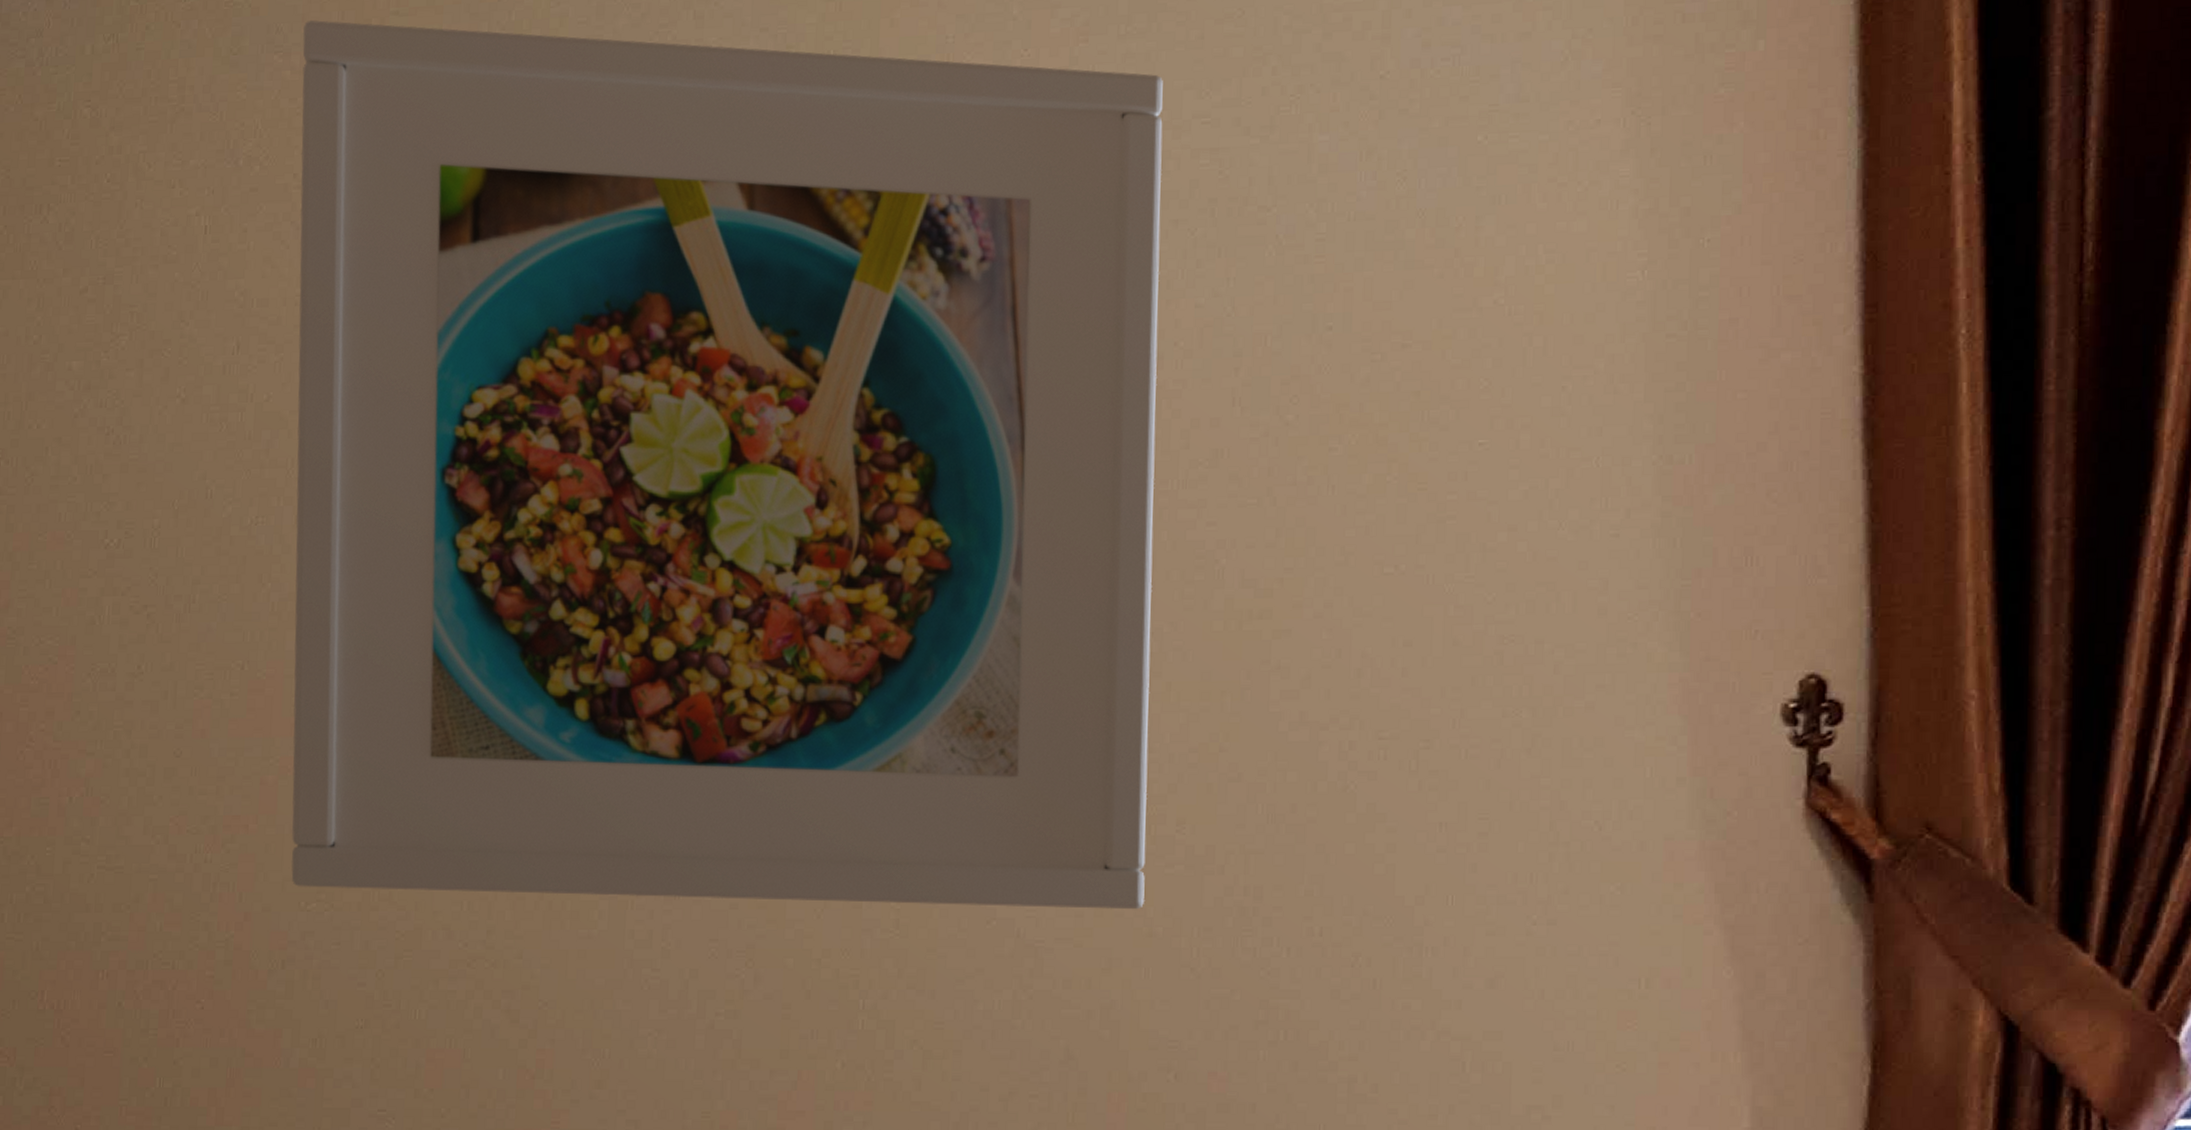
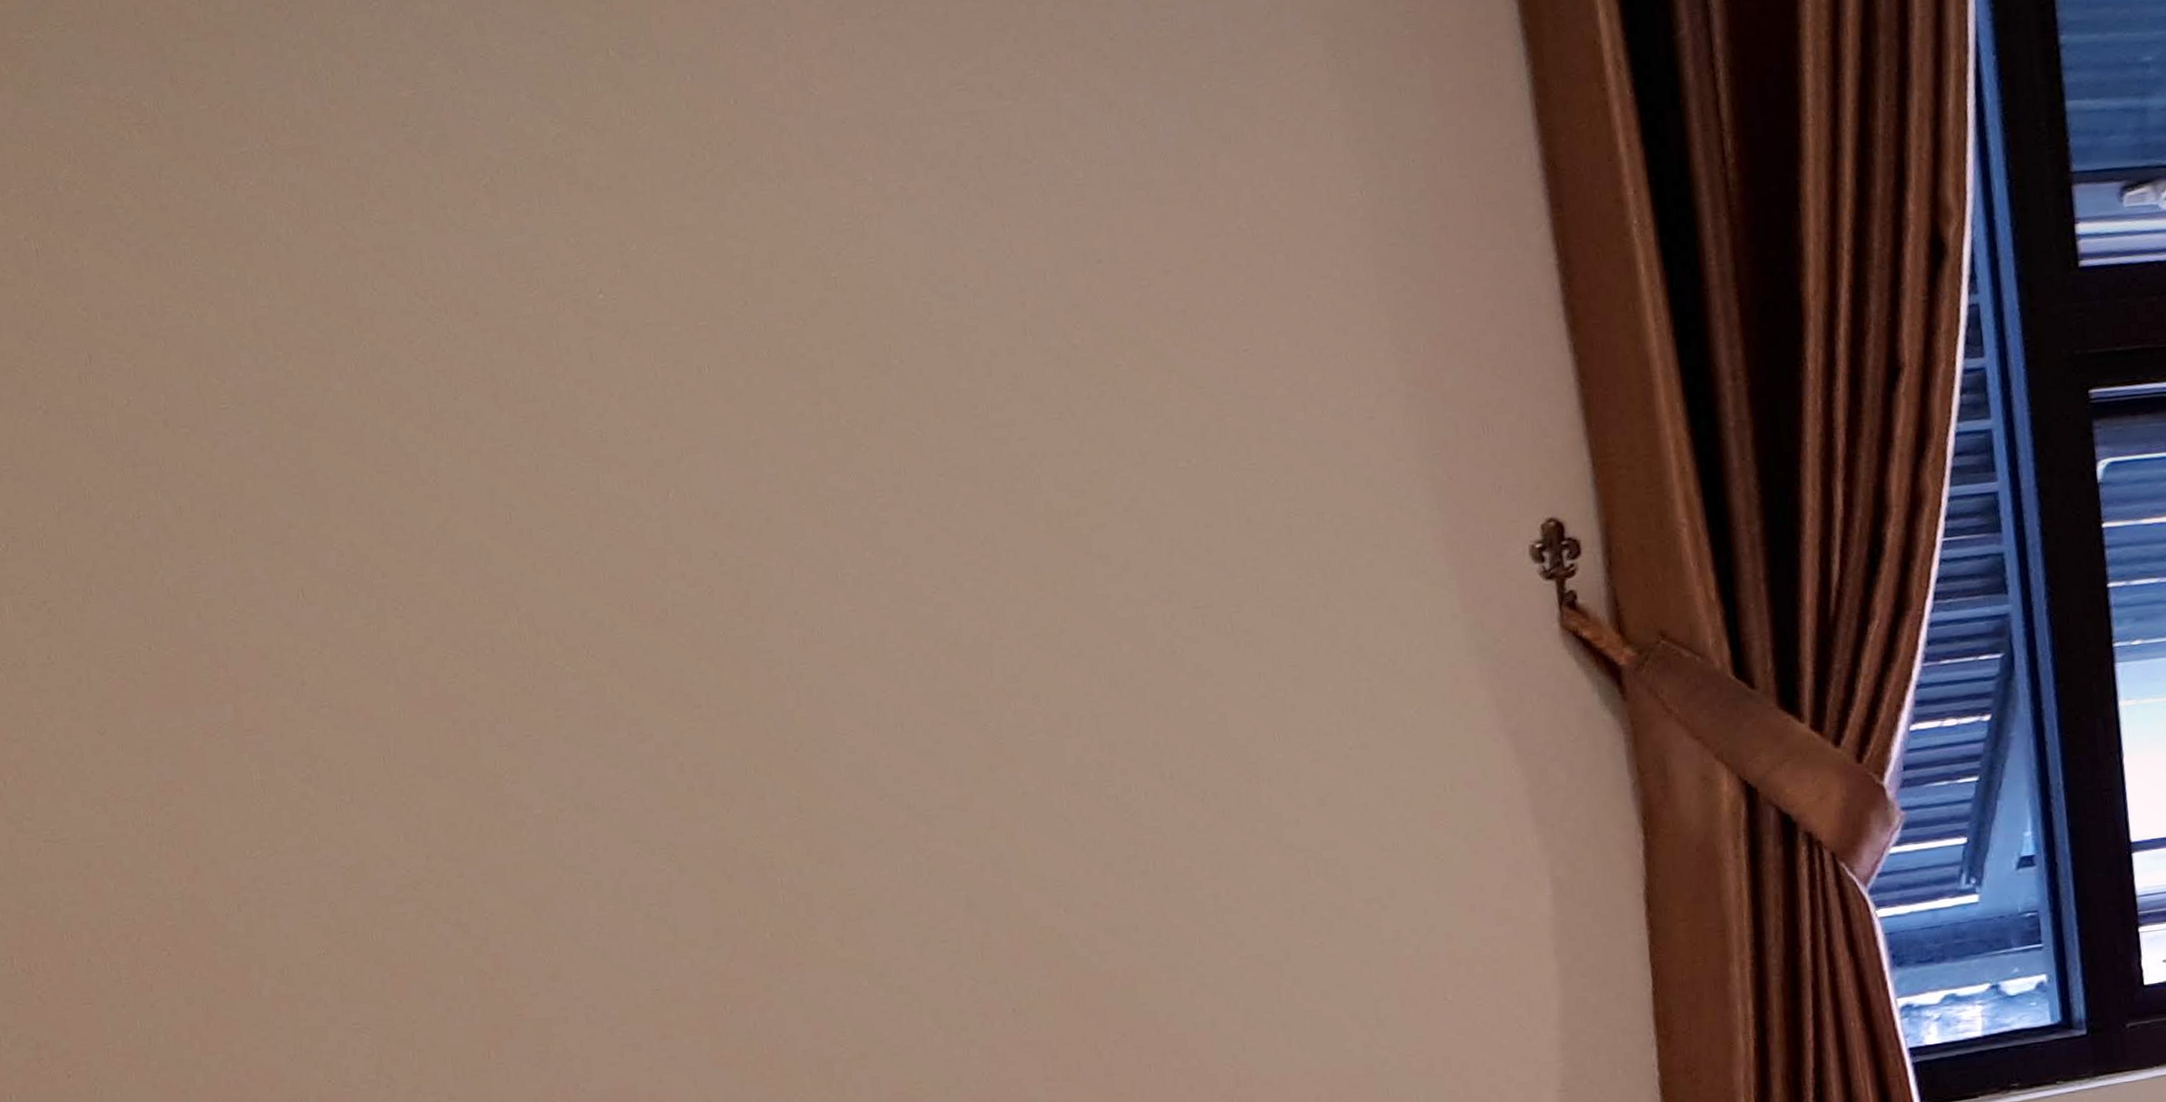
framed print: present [291,20,1163,910] -> none [97,49,1015,838]

